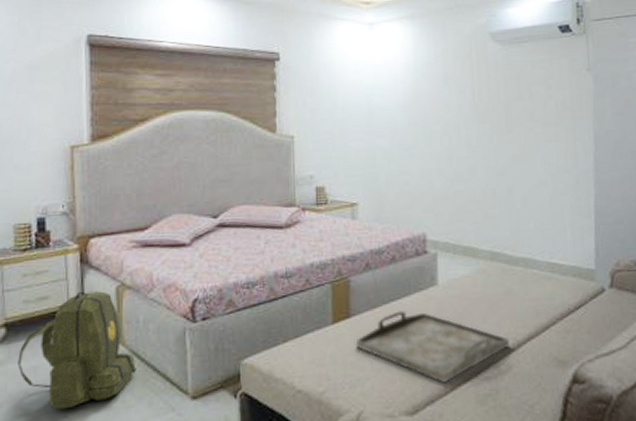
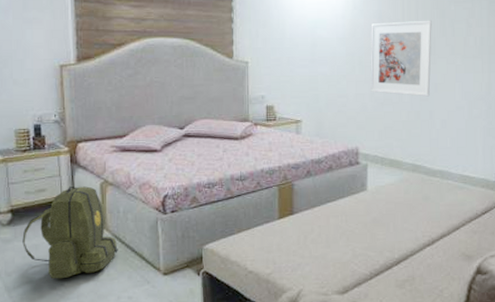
serving tray: present [355,311,510,384] -> none [297,210,426,270]
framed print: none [436,82,507,171] -> present [370,20,432,97]

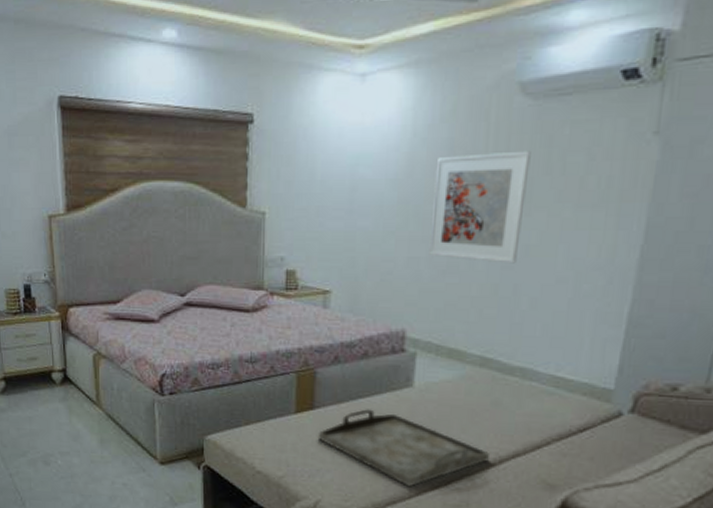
backpack: present [22,186,118,279] -> none [16,357,112,456]
serving tray: none [297,210,426,270] -> present [317,409,491,487]

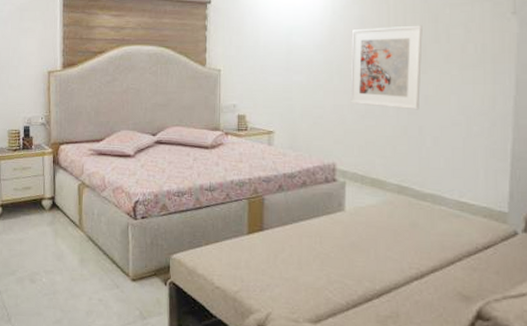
serving tray: present [317,409,491,487] -> none [267,230,413,300]

